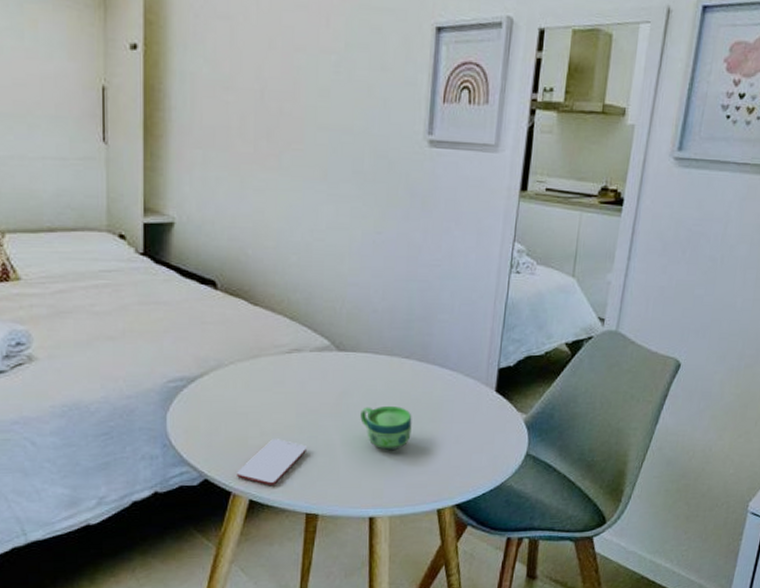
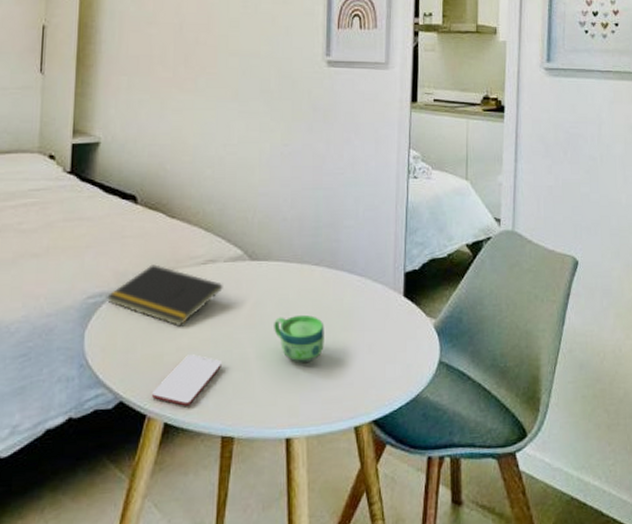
notepad: none [188,351,309,413] -> present [107,264,223,327]

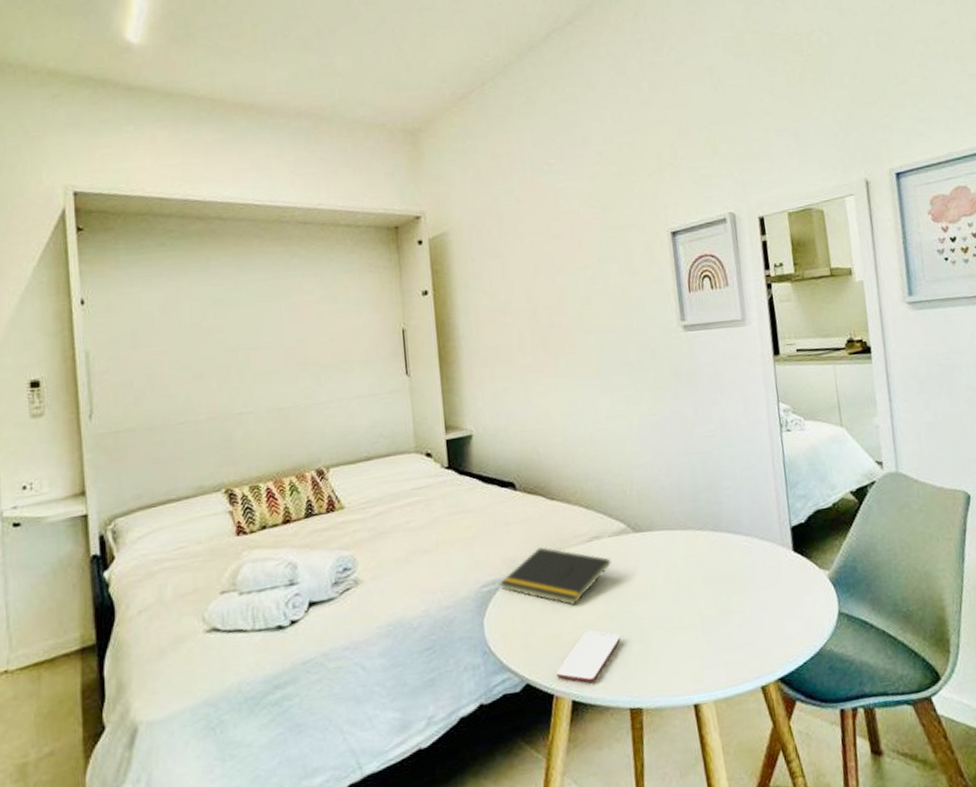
cup: present [273,314,324,364] -> none [665,580,720,629]

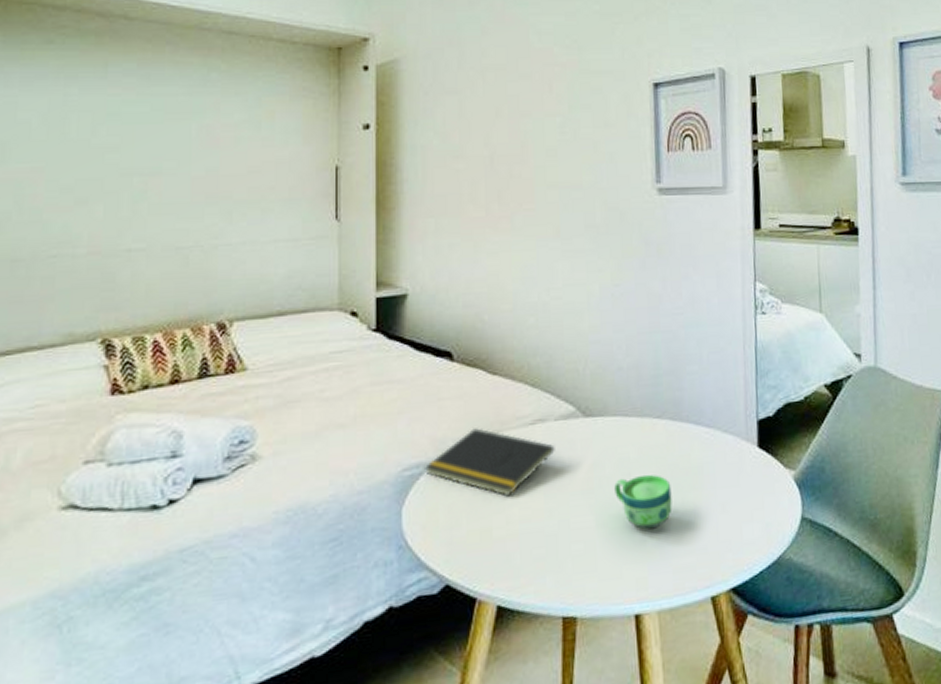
smartphone: present [556,631,620,683] -> none [482,526,558,586]
cup: none [665,580,720,629] -> present [613,474,672,530]

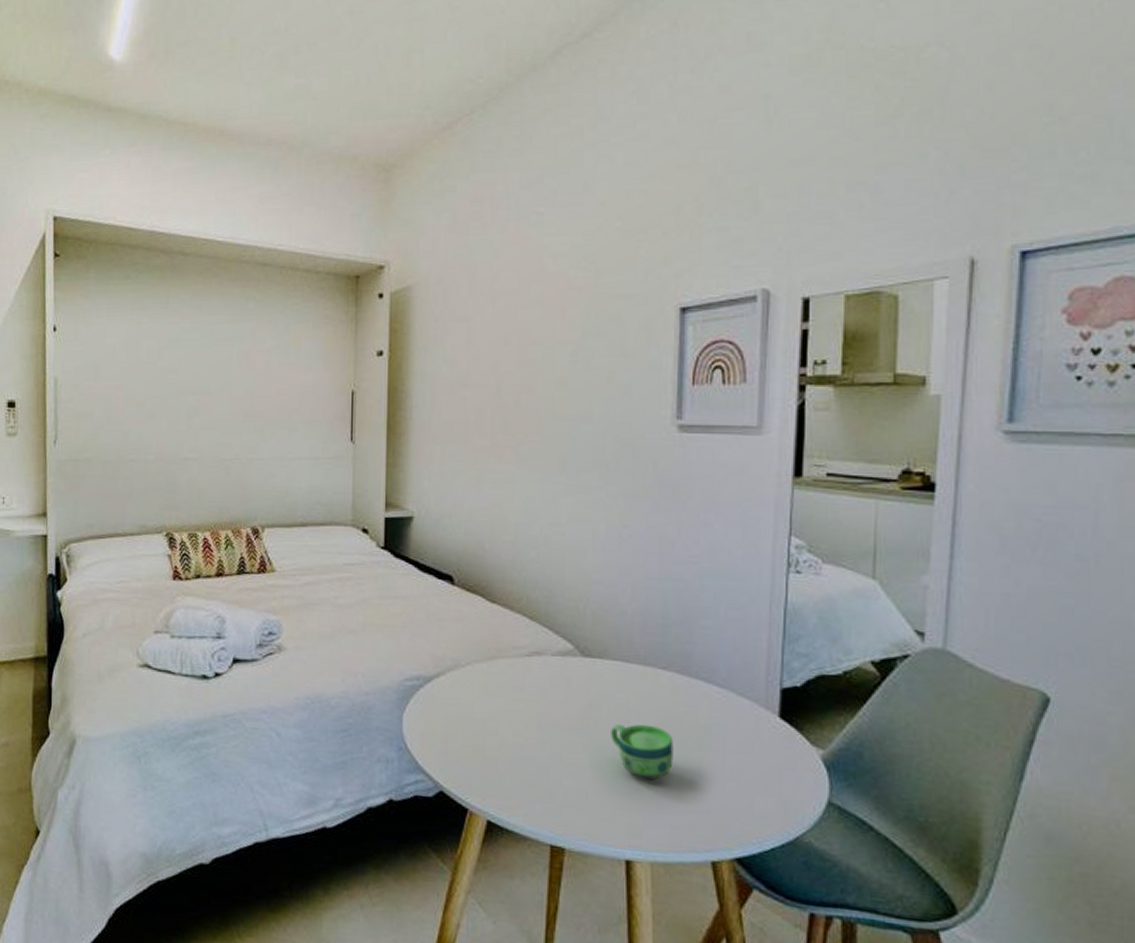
notepad: present [425,428,555,497] -> none [425,651,551,721]

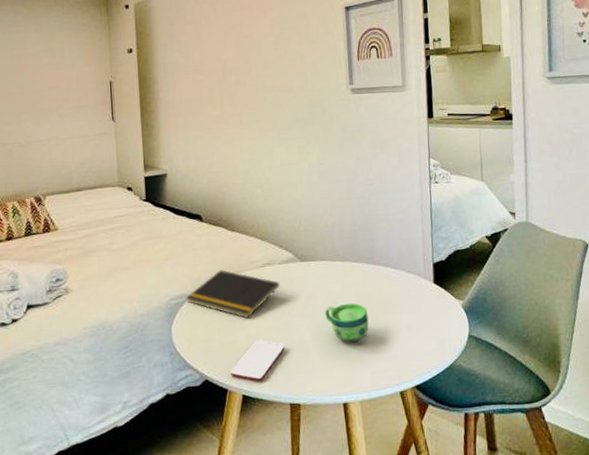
notepad: none [425,651,551,721] -> present [186,270,280,319]
smartphone: none [474,752,550,807] -> present [231,340,285,381]

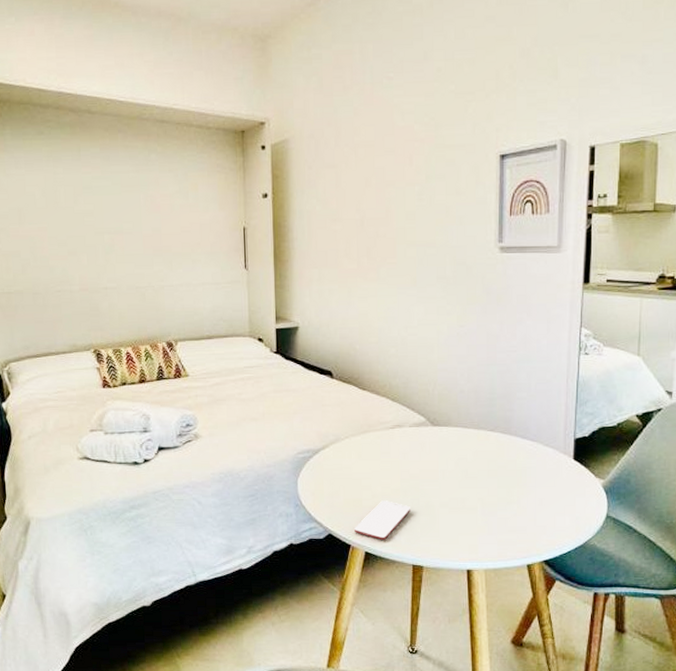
notepad: present [186,270,280,319] -> none [313,428,409,478]
cup: present [324,303,369,343] -> none [453,472,500,512]

